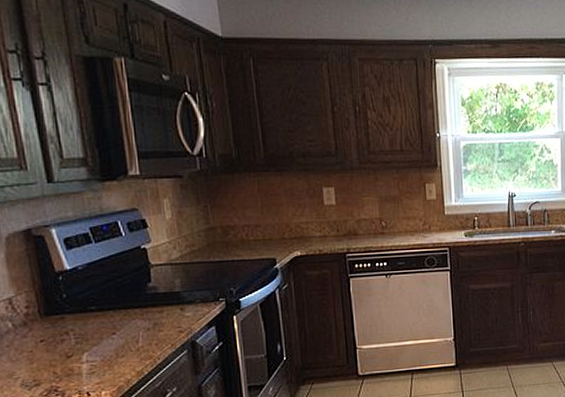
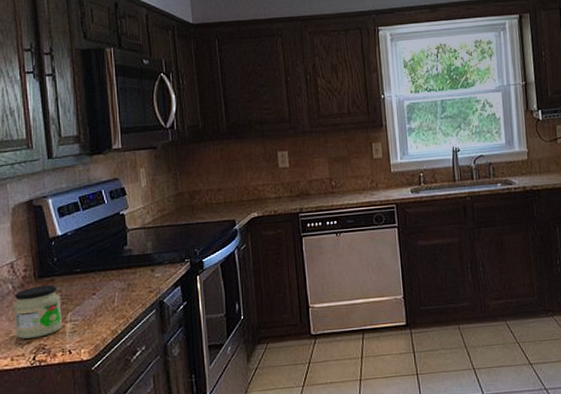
jar: none [15,323,78,381] -> present [14,285,63,339]

